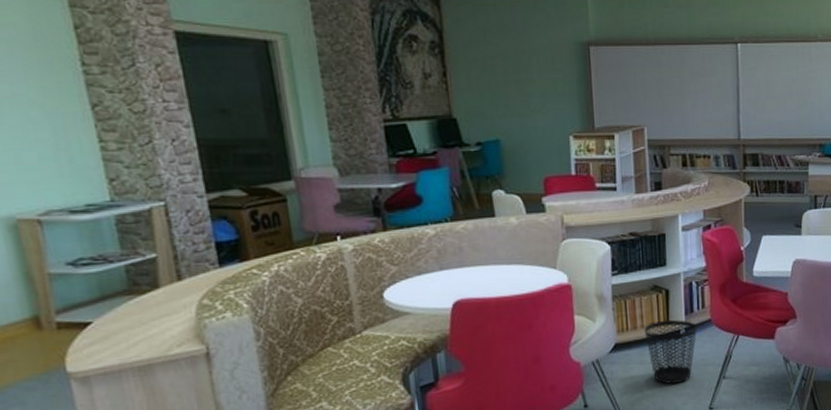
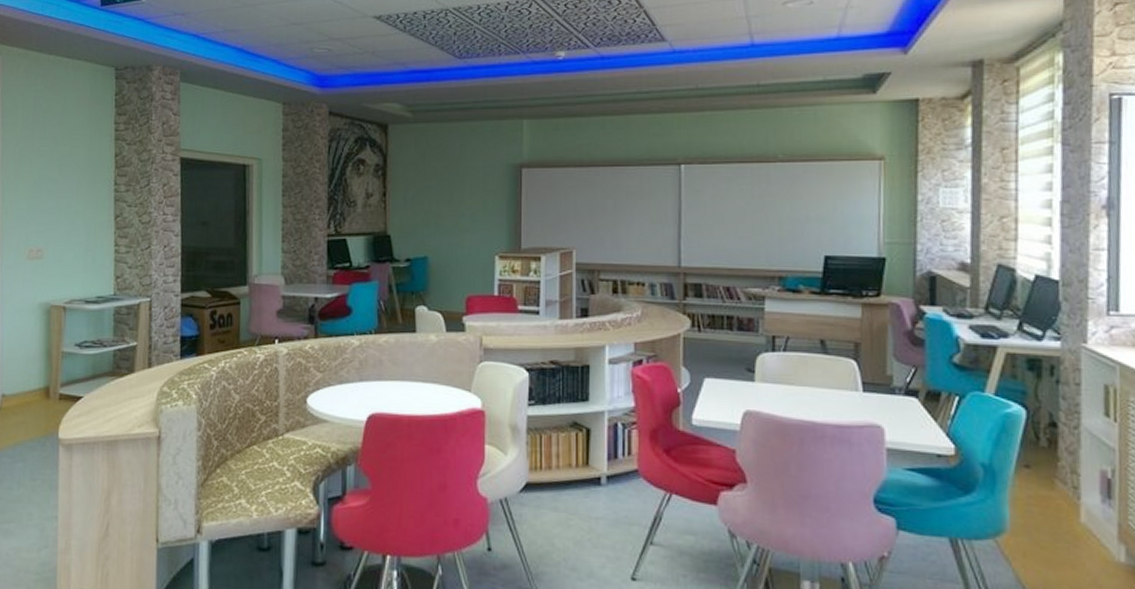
wastebasket: present [644,320,697,384] -> none [559,464,621,541]

